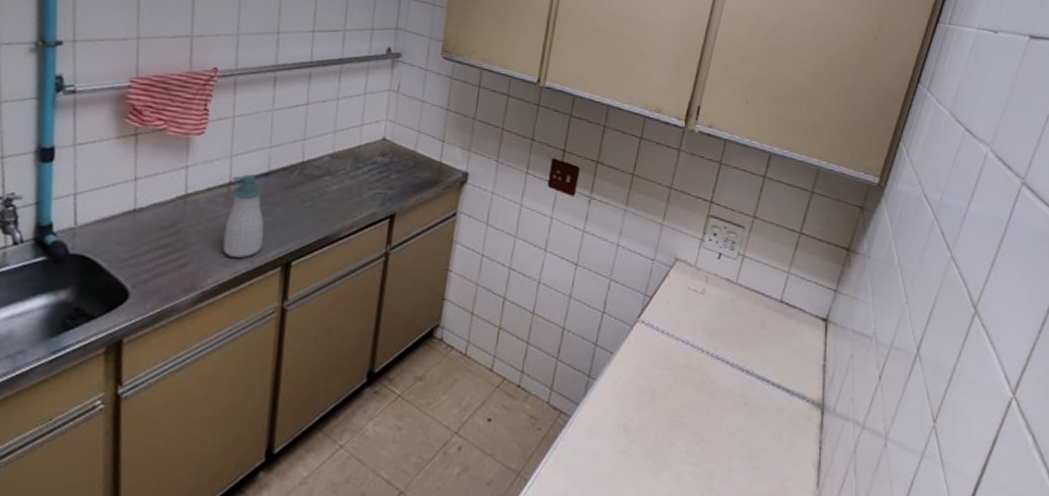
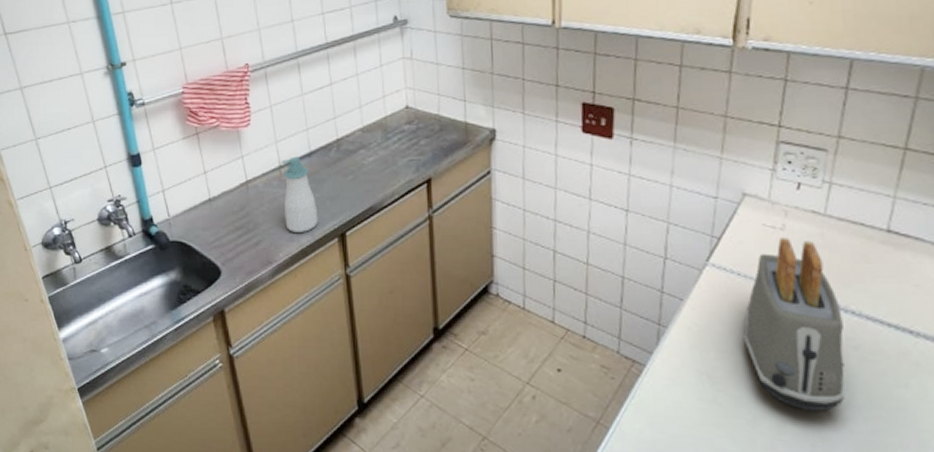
toaster: none [659,301,739,464] -> present [743,238,845,413]

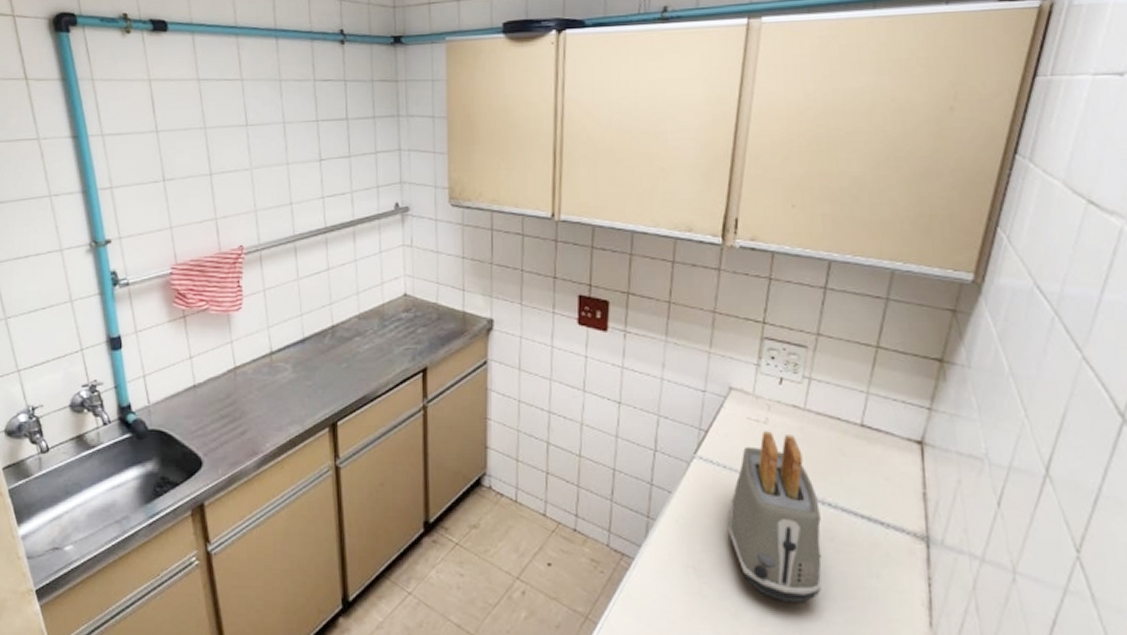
soap bottle: present [282,156,319,232] -> none [273,342,309,422]

